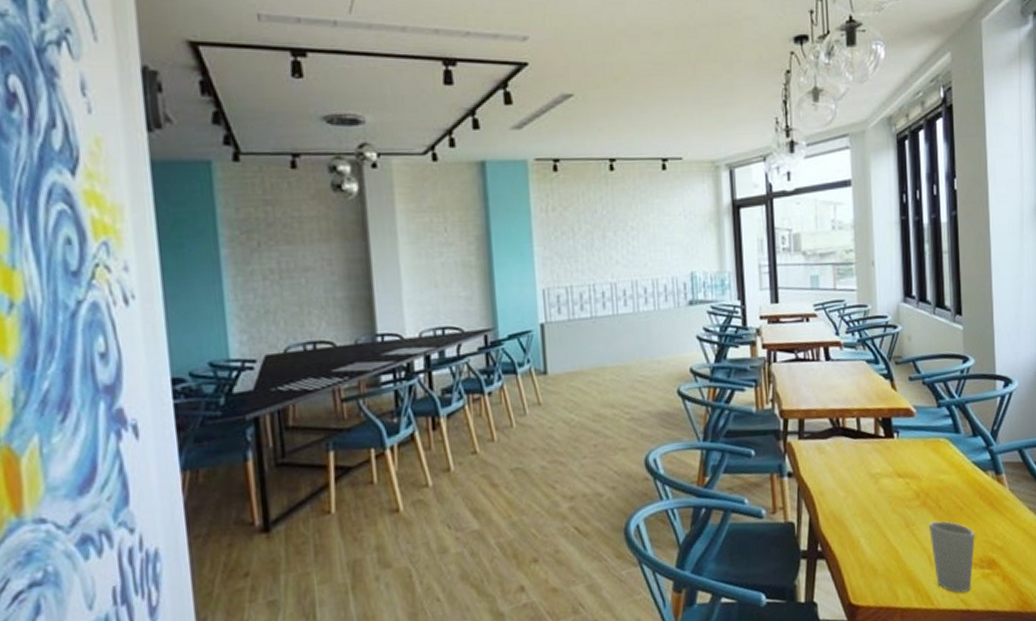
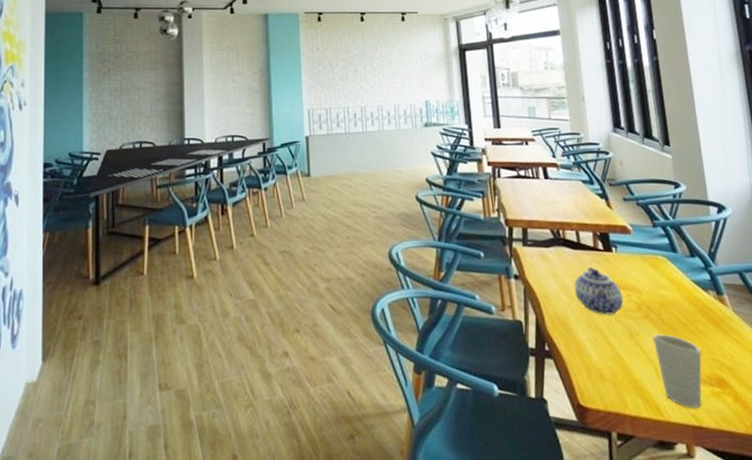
teapot: none [851,456,902,507] -> present [574,267,624,315]

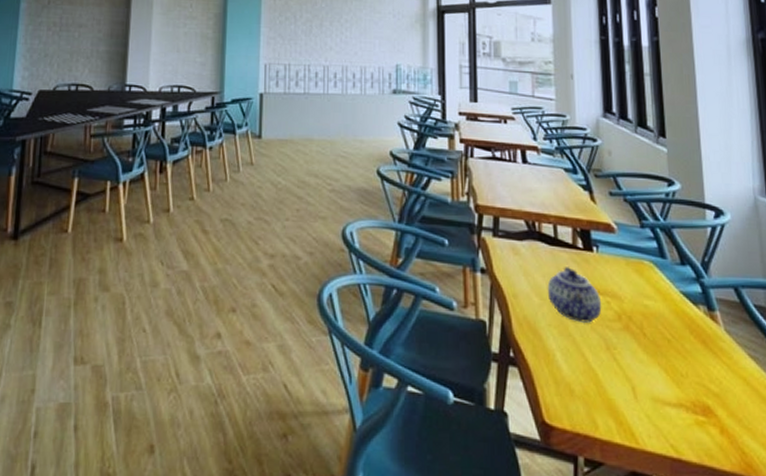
cup: present [653,334,702,408] -> none [632,350,686,437]

